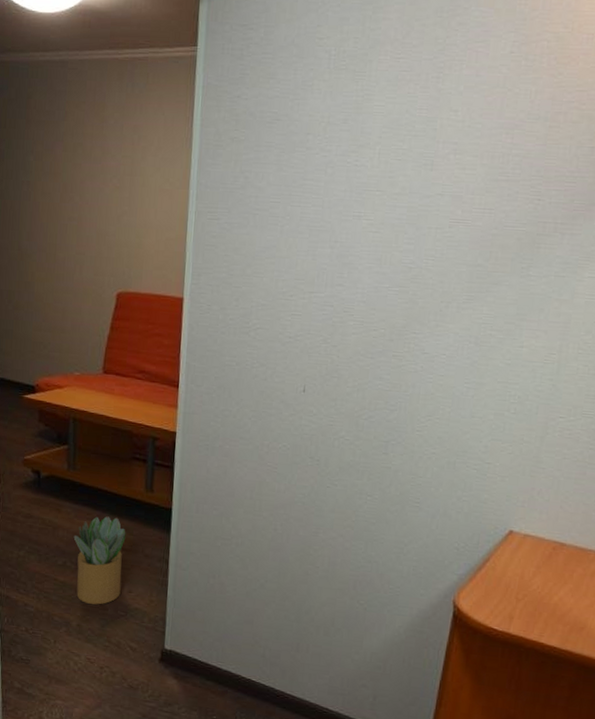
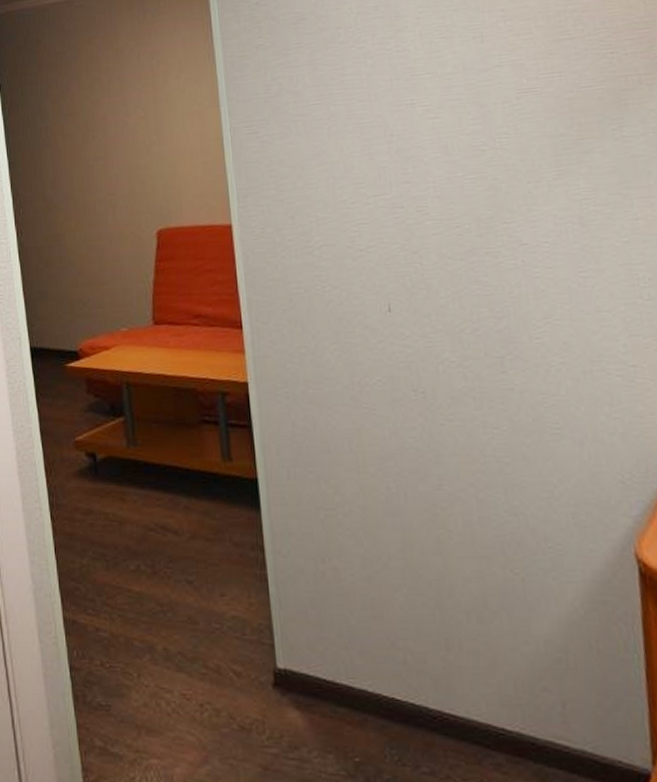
potted plant: present [73,516,126,605] -> none [144,499,211,618]

